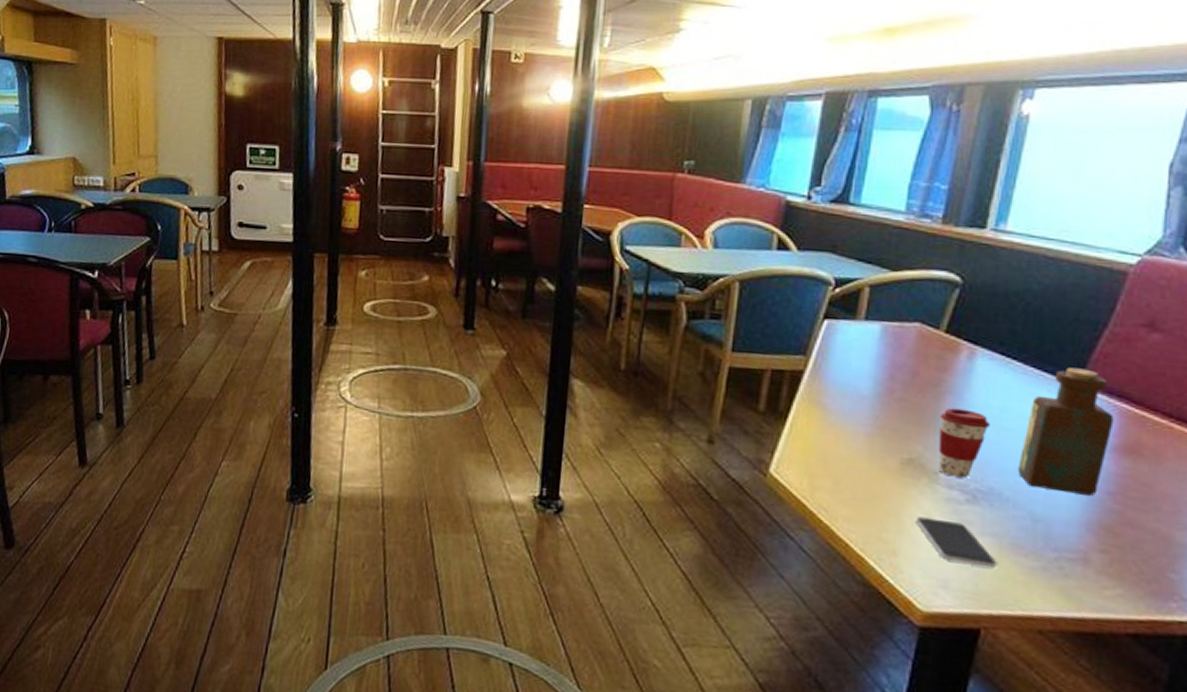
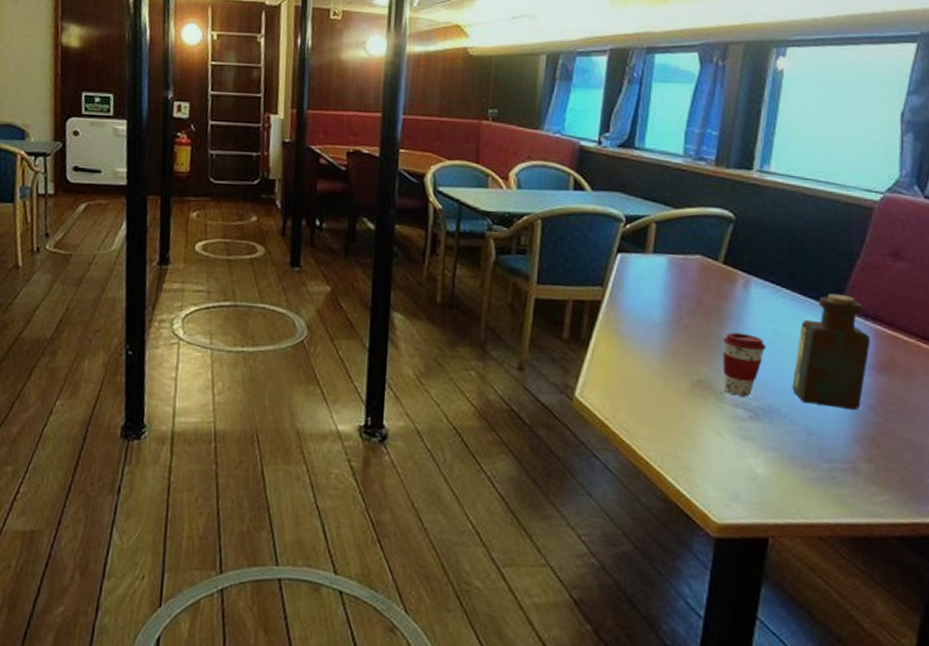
smartphone: present [915,516,997,568] -> none [706,434,779,480]

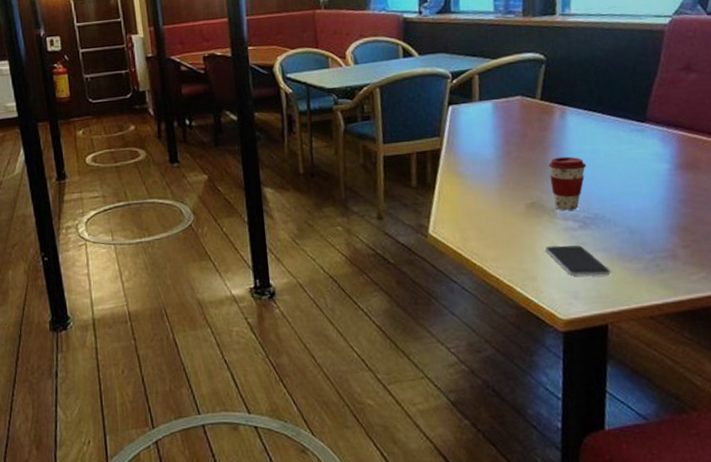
smartphone: none [706,434,779,480] -> present [544,245,611,276]
bottle: present [792,293,871,410] -> none [612,109,675,207]

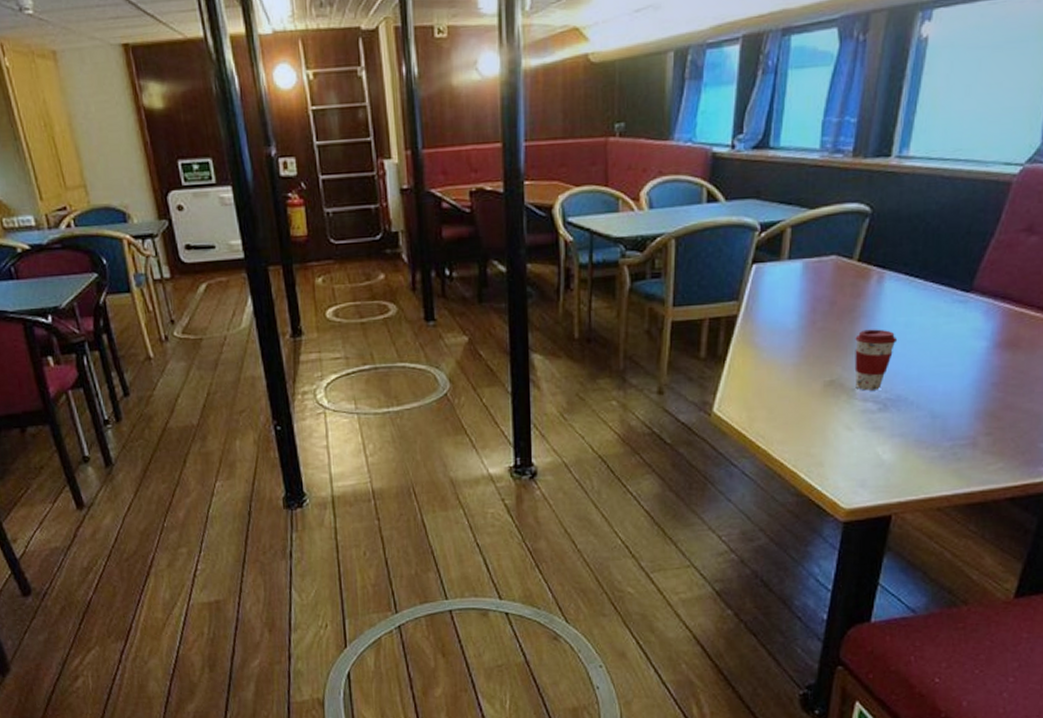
smartphone: present [544,245,611,276] -> none [837,429,904,464]

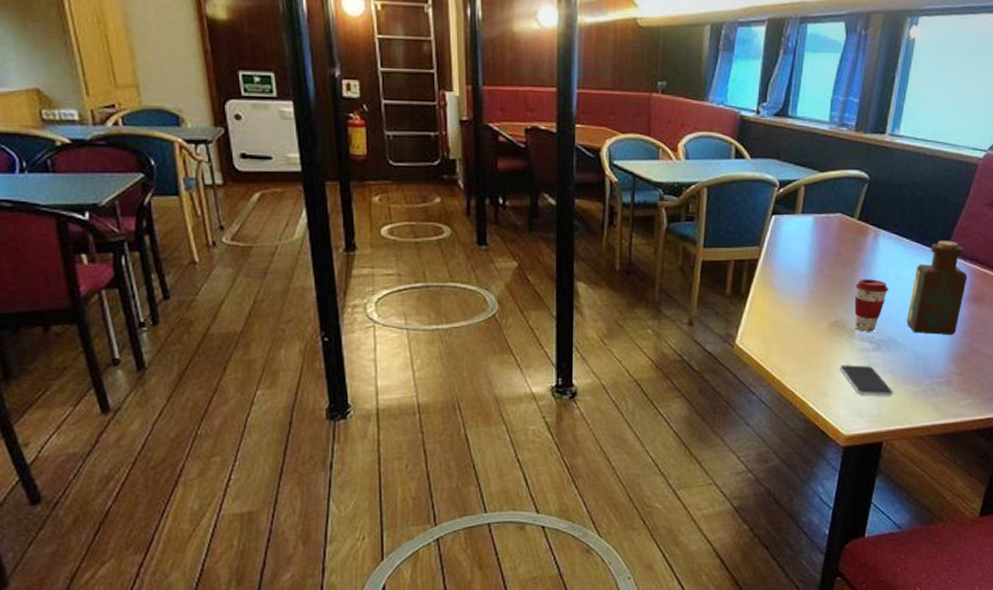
smartphone: none [837,429,904,464] -> present [839,365,893,396]
bottle: none [920,277,998,390] -> present [906,240,968,335]

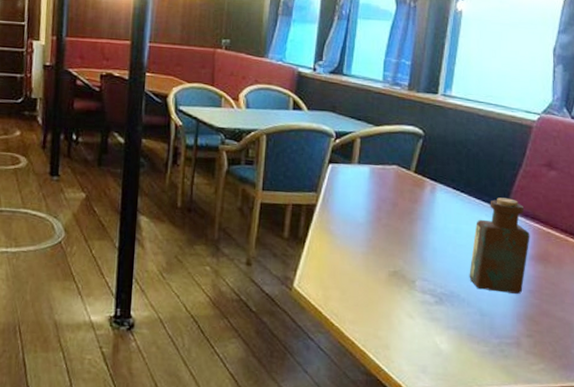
smartphone: present [839,365,893,396] -> none [400,317,459,354]
coffee cup: present [854,279,889,332] -> none [414,230,449,285]

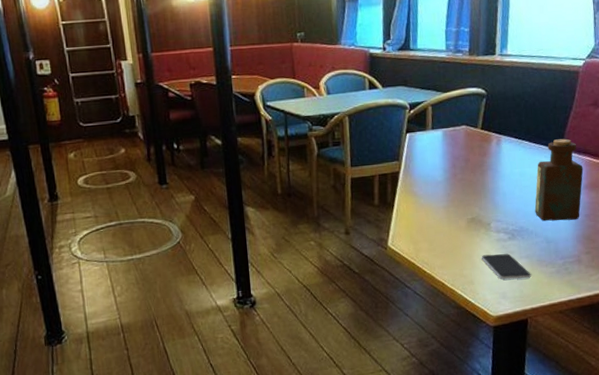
smartphone: none [400,317,459,354] -> present [481,254,531,280]

